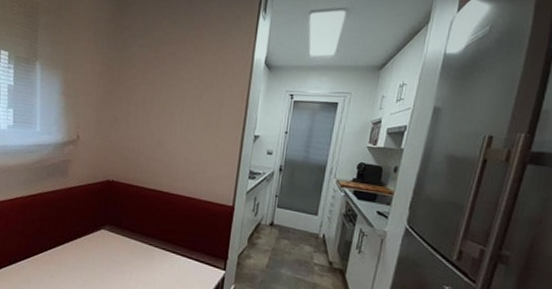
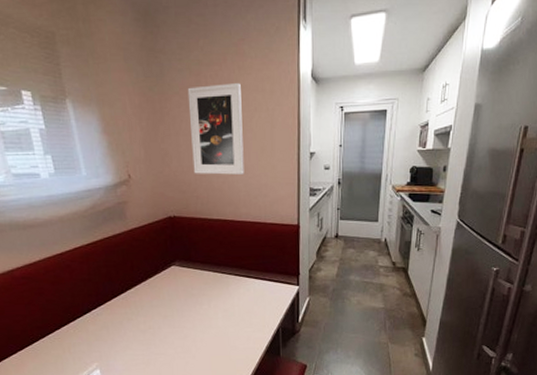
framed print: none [138,61,196,149] -> present [187,83,244,175]

